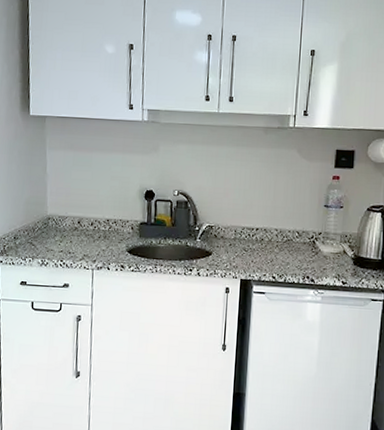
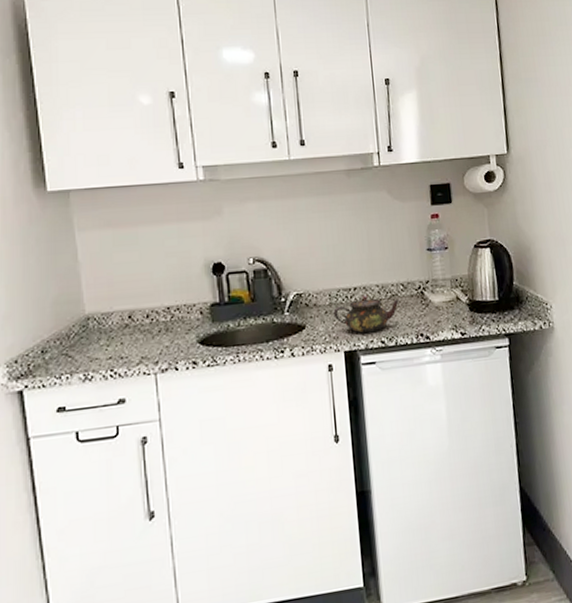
teapot: none [236,235,293,268] -> present [333,294,399,334]

